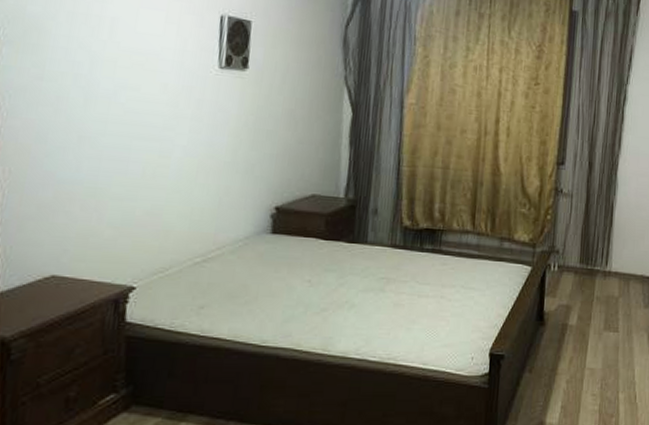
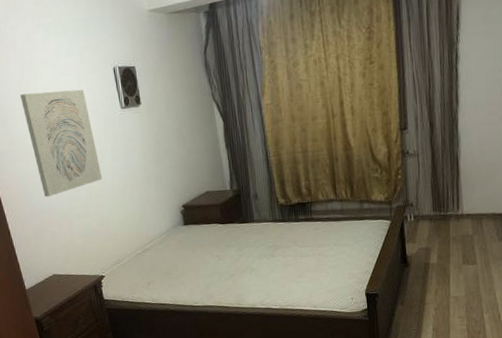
wall art: none [70,18,172,164] -> present [20,89,103,197]

